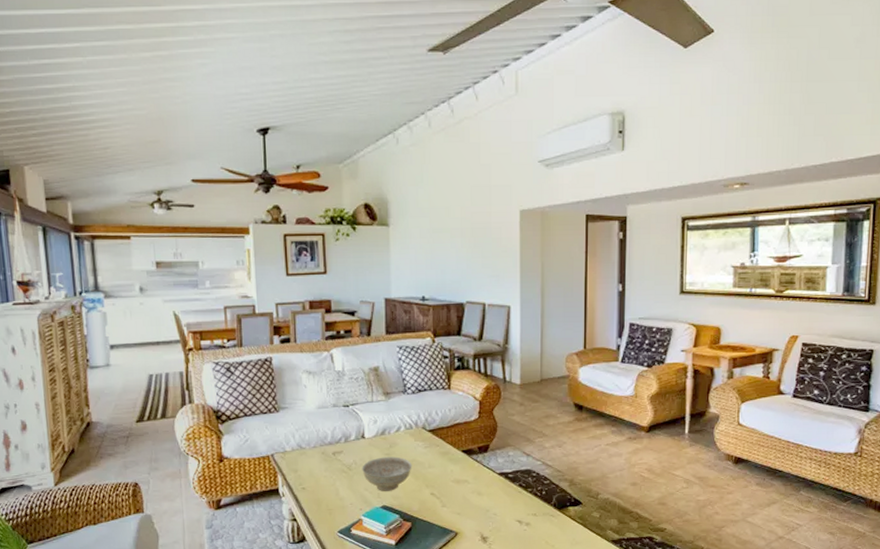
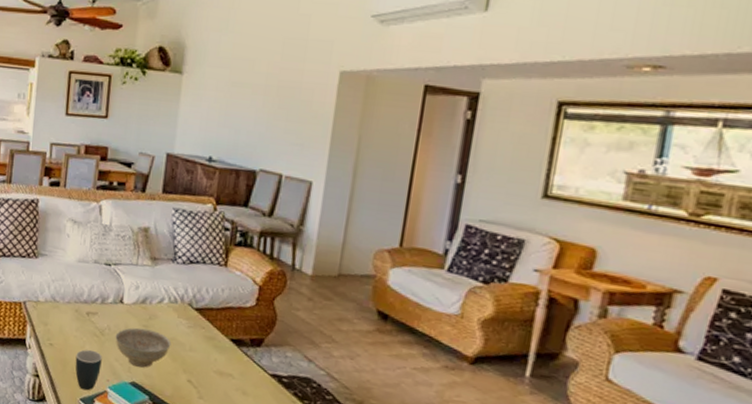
mug: none [328,485,353,523] -> present [75,349,102,391]

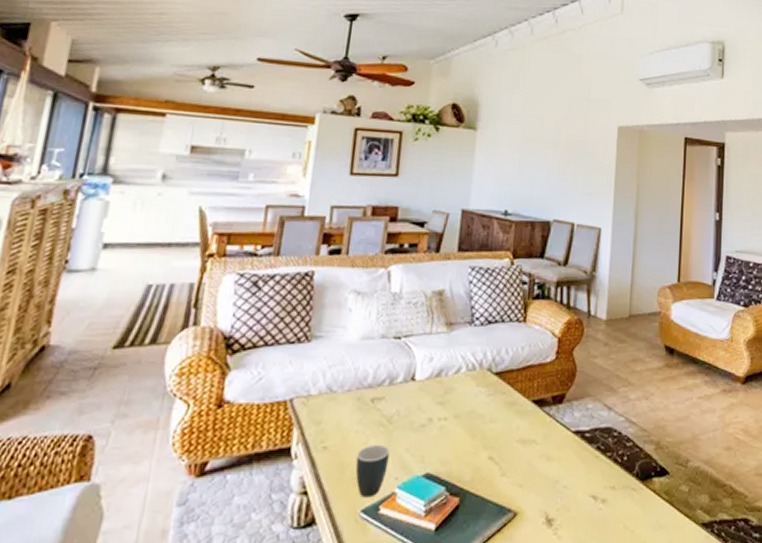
decorative bowl: present [115,328,172,368] -> none [405,406,470,453]

